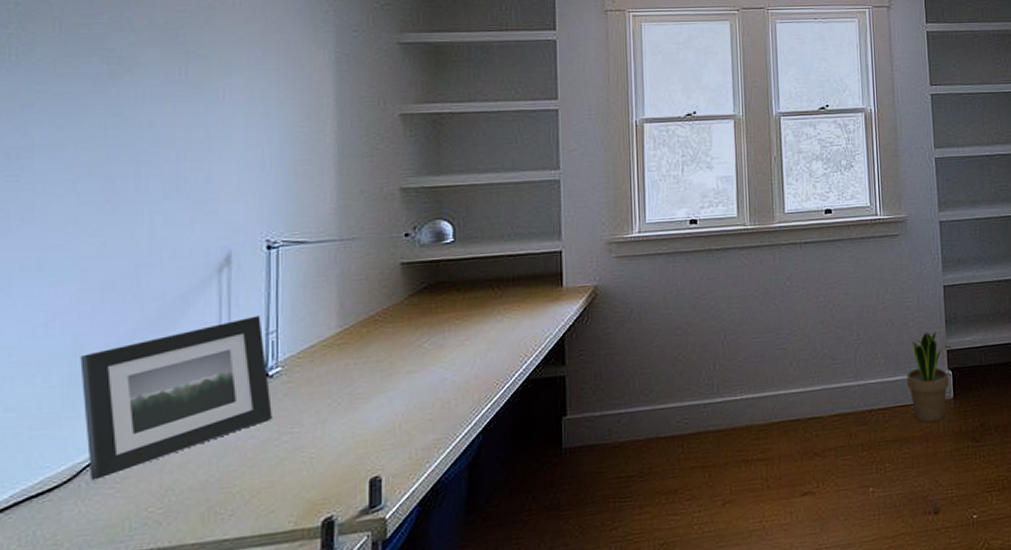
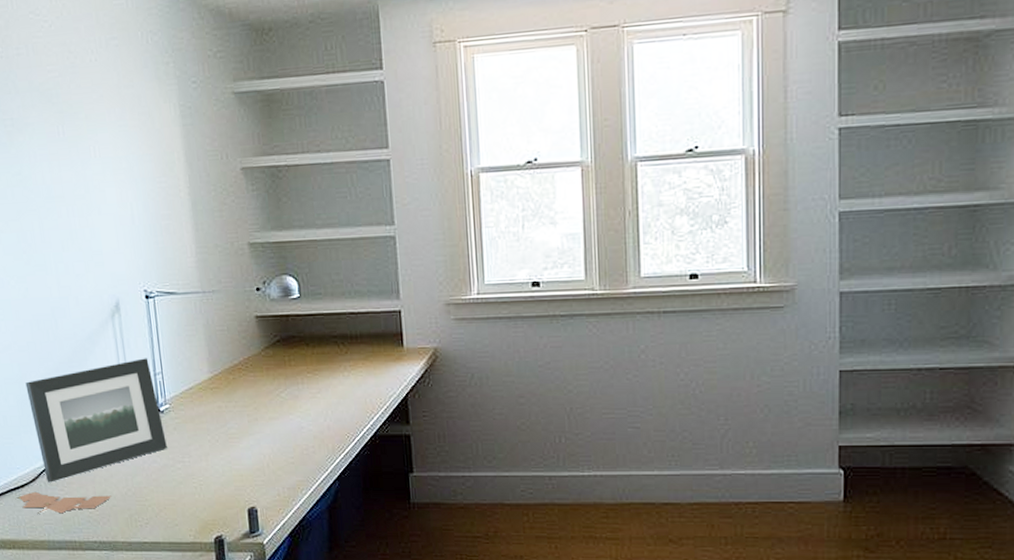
papers: none [37,486,186,524] -> present [16,491,112,514]
potted plant: present [907,331,953,423] -> none [784,422,847,524]

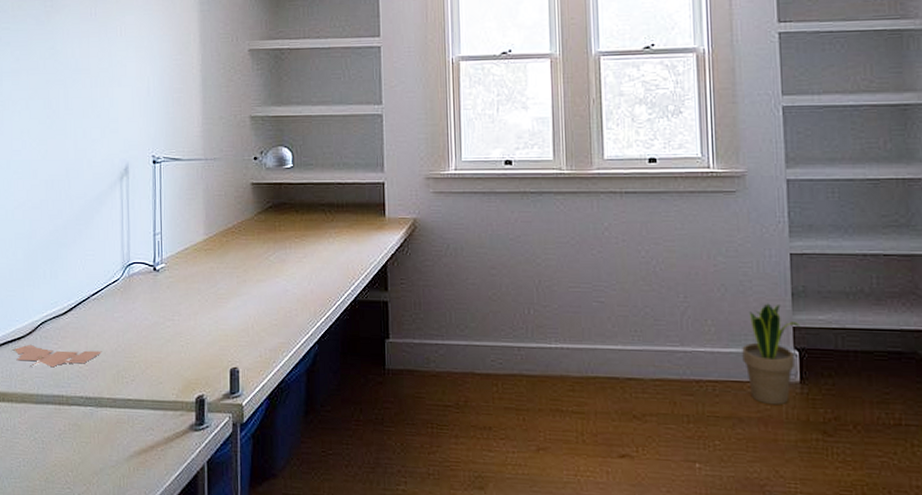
picture frame: present [25,358,167,483] -> none [34,219,159,336]
potted plant: none [784,422,847,524] -> present [742,303,801,405]

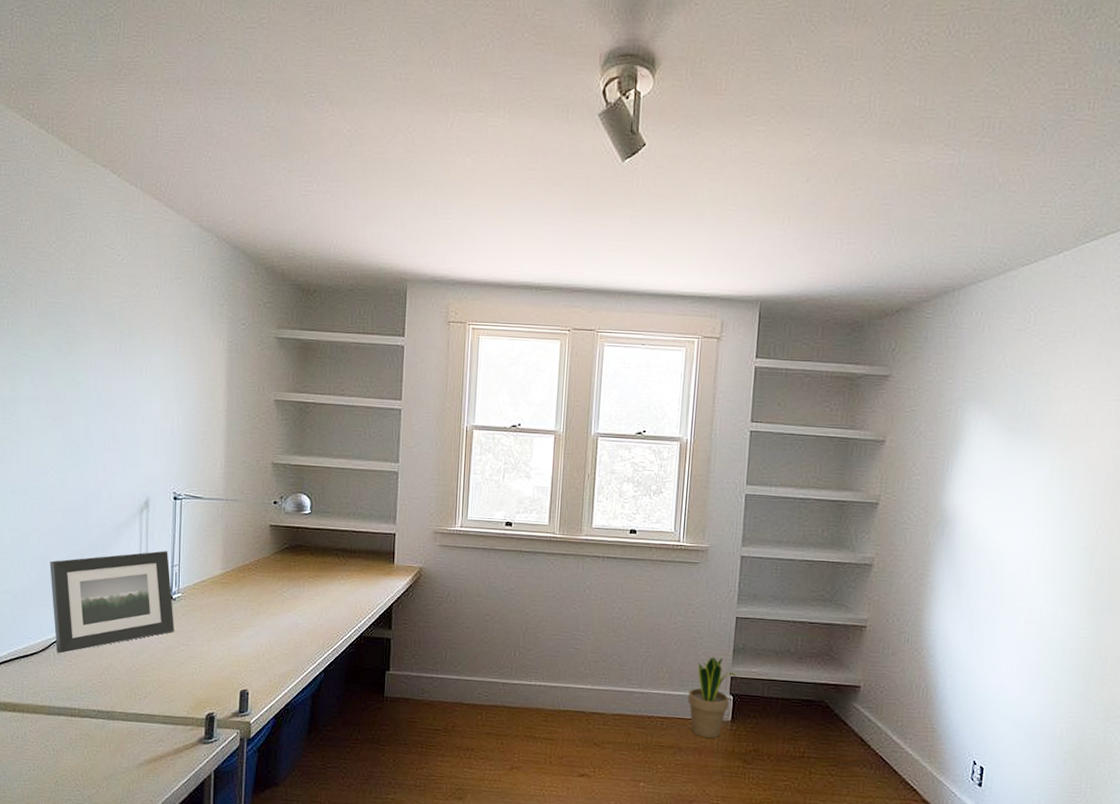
papers: present [12,344,102,368] -> none [24,660,116,683]
picture frame: none [34,219,159,336] -> present [50,550,174,654]

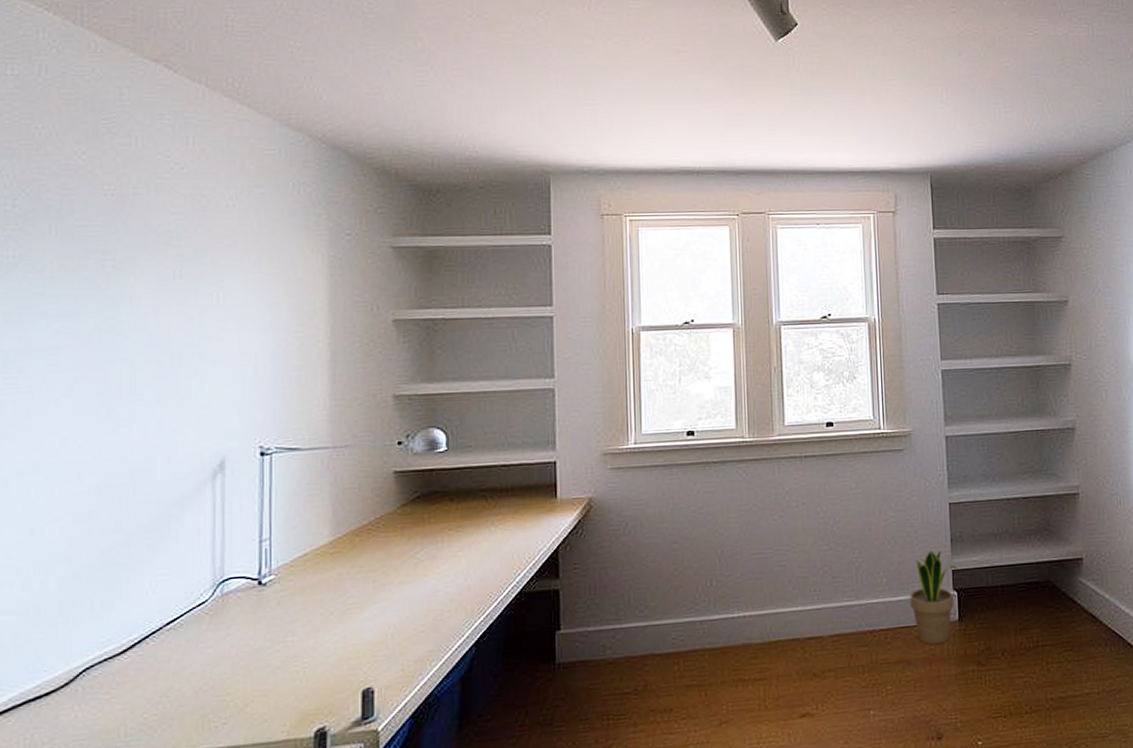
picture frame: present [50,550,174,654] -> none [76,523,265,685]

